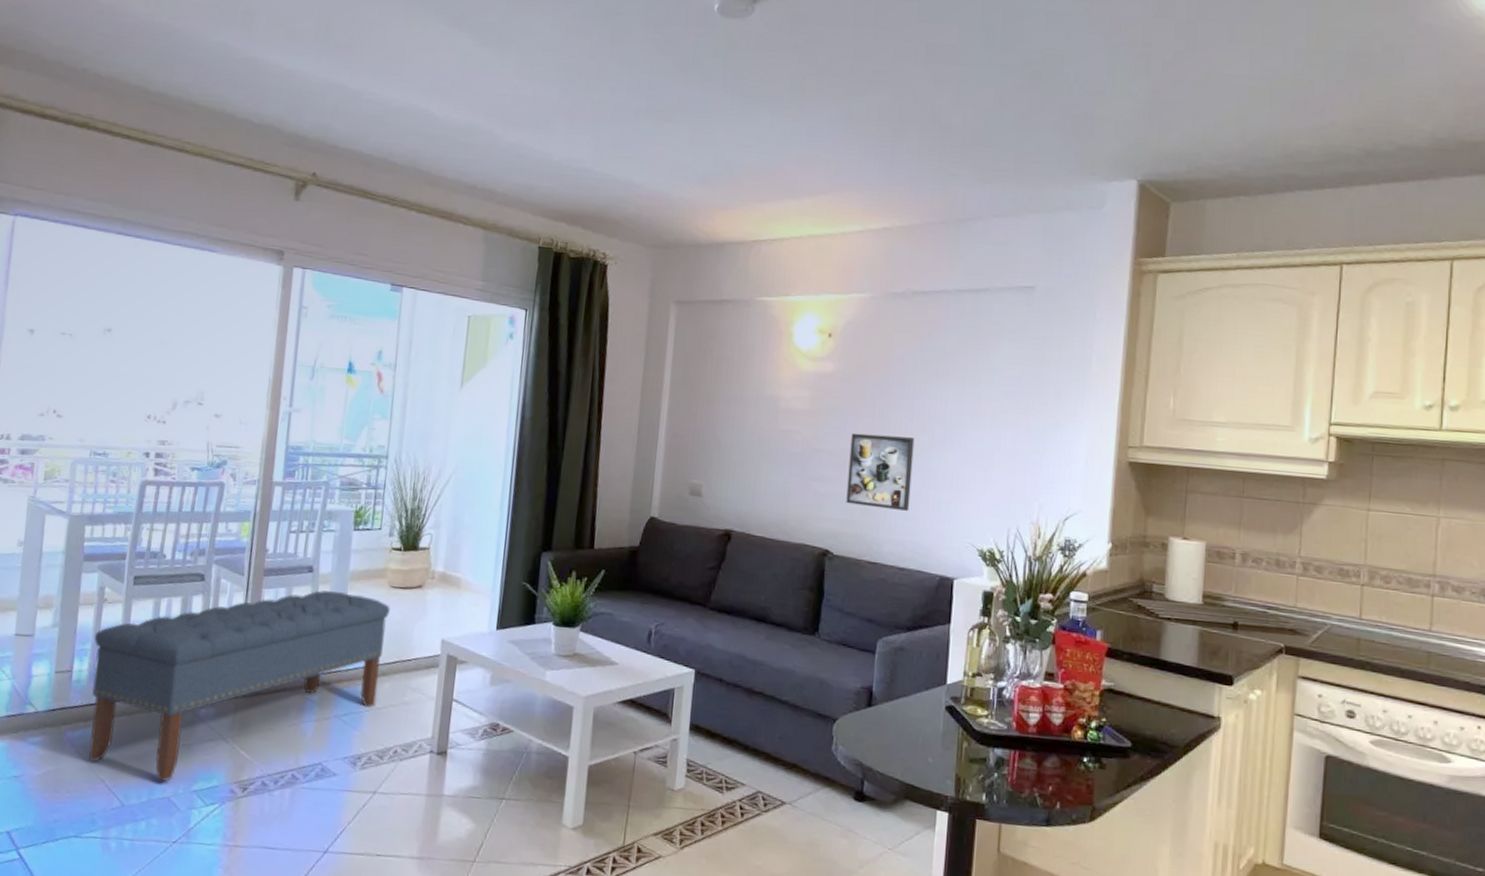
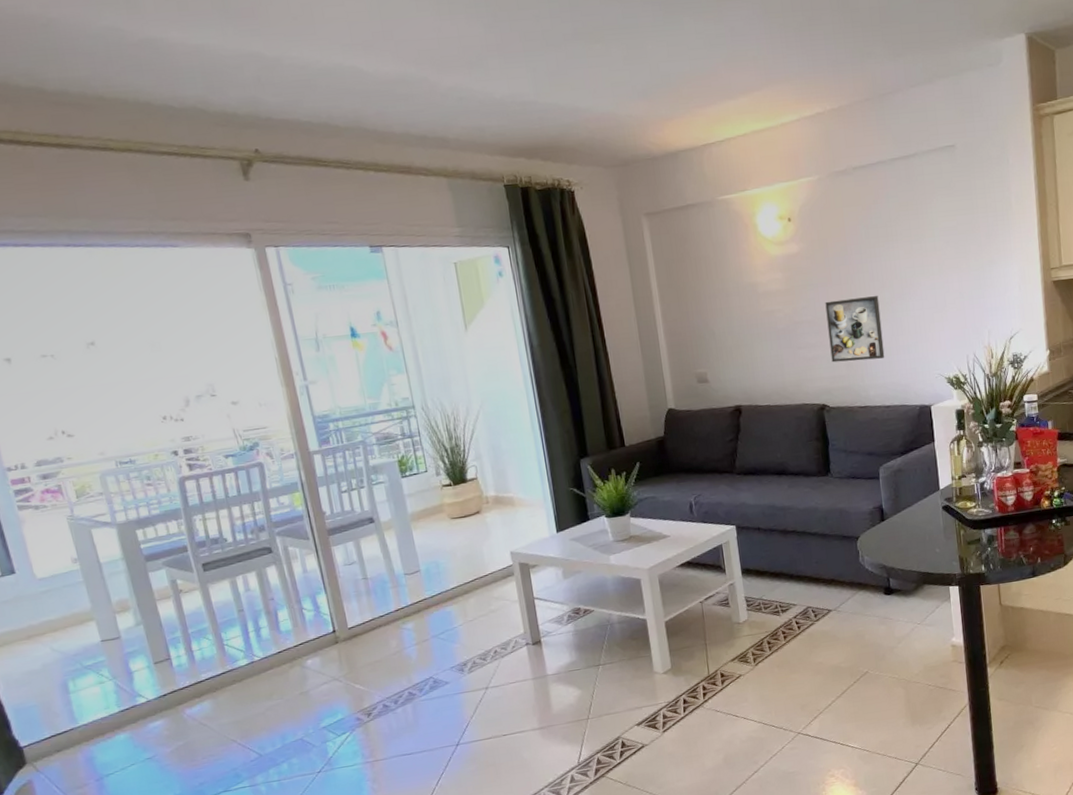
bench: present [88,590,390,781] -> none [181,531,467,728]

